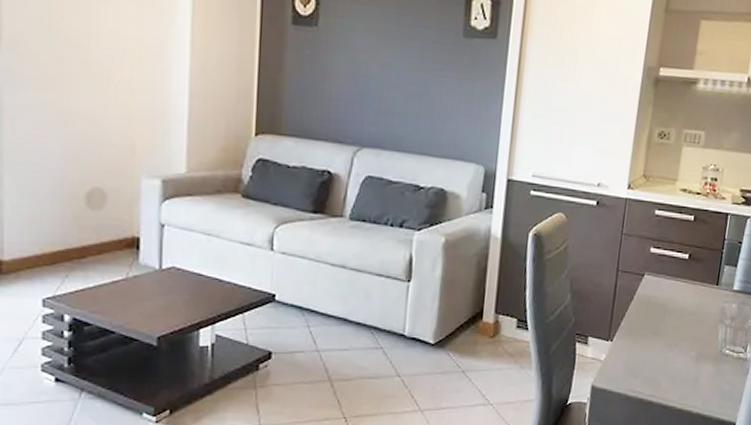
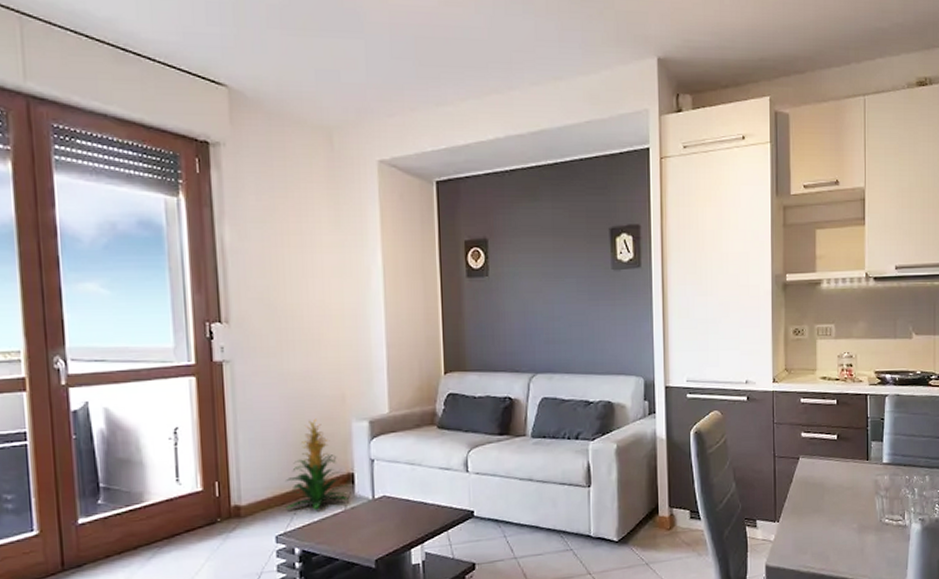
indoor plant: none [56,169,131,275] -> present [286,418,348,510]

